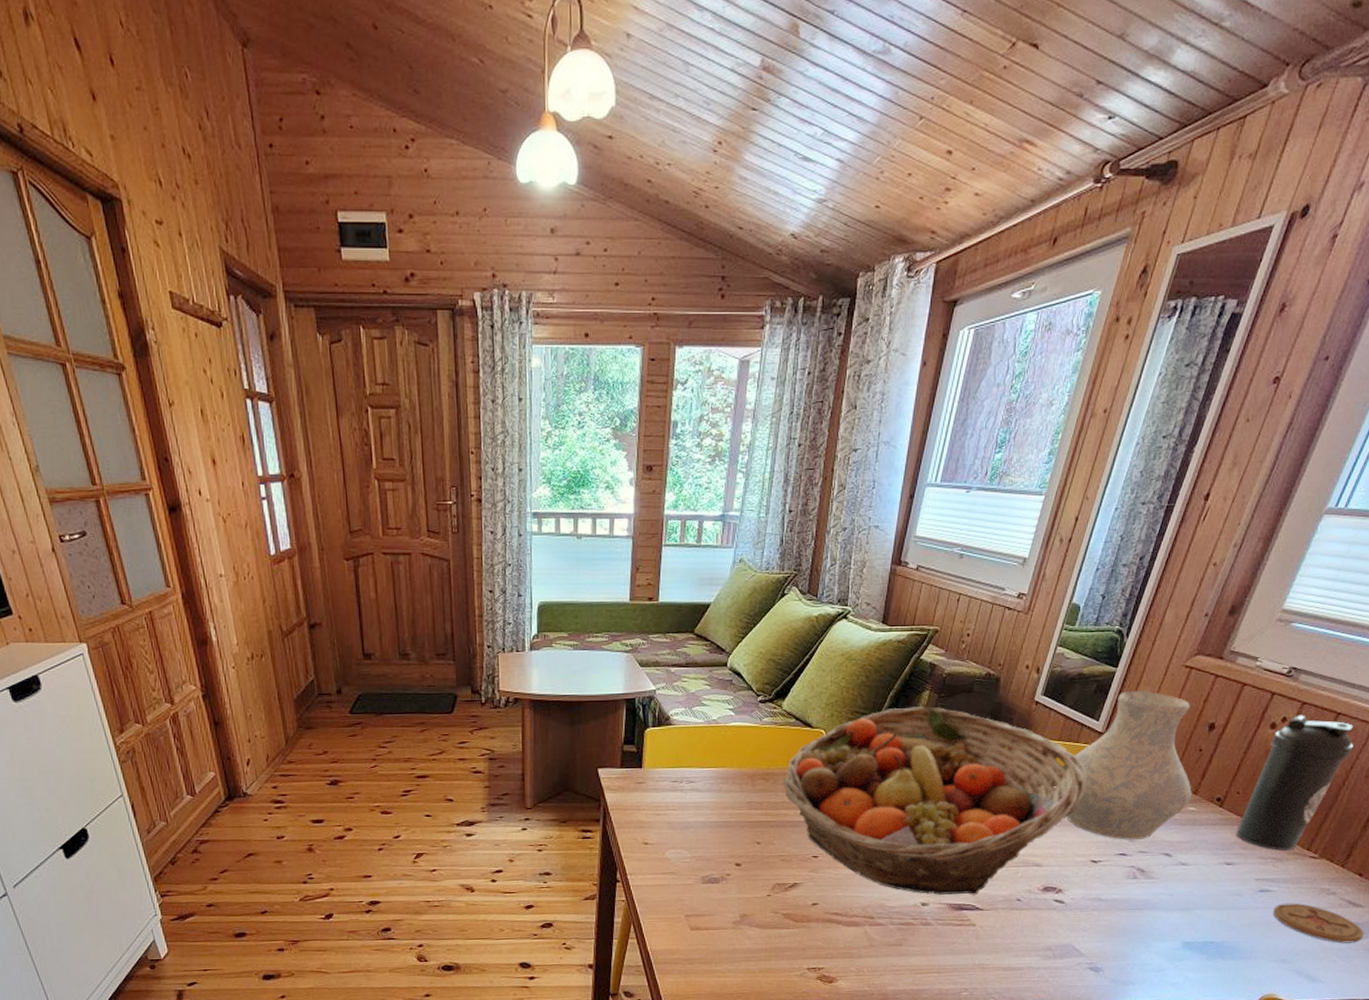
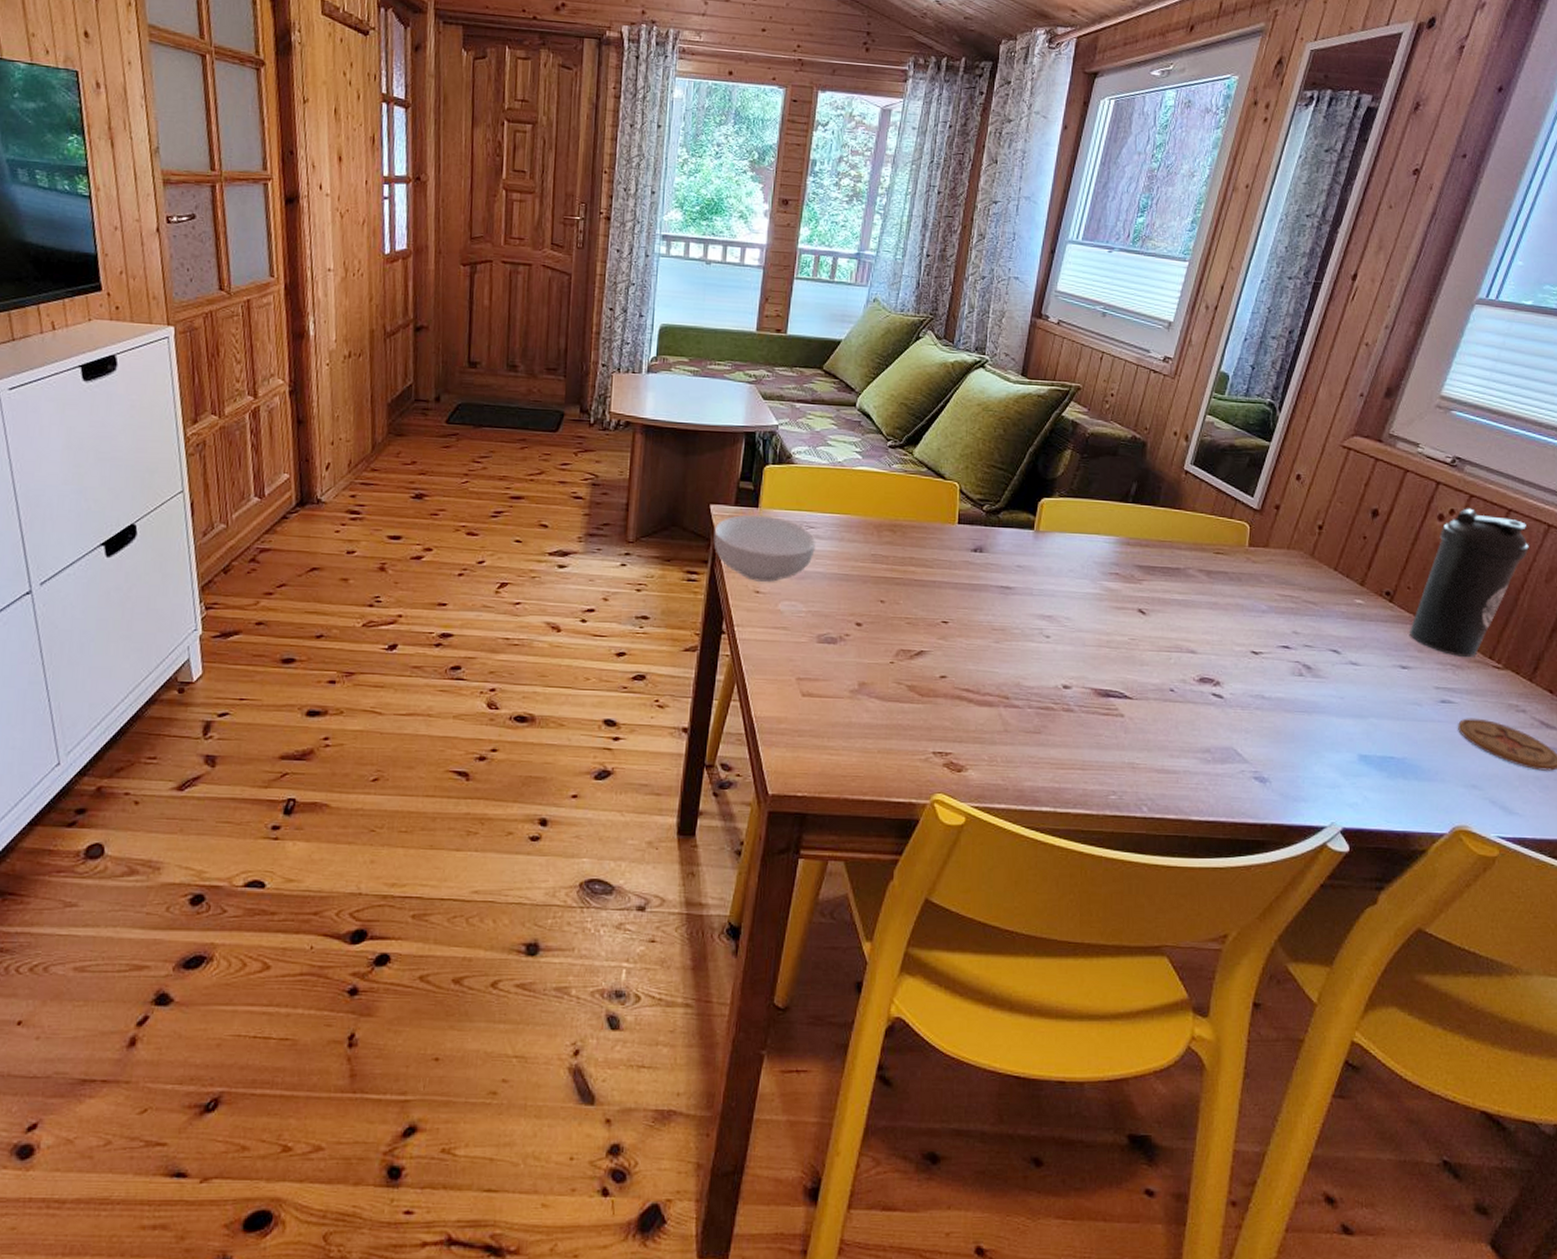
cereal bowl: none [603,774,696,834] -> present [713,514,815,582]
fruit basket: present [783,706,1088,896] -> none [911,465,1244,681]
vase: present [1066,691,1192,841] -> none [1222,468,1358,632]

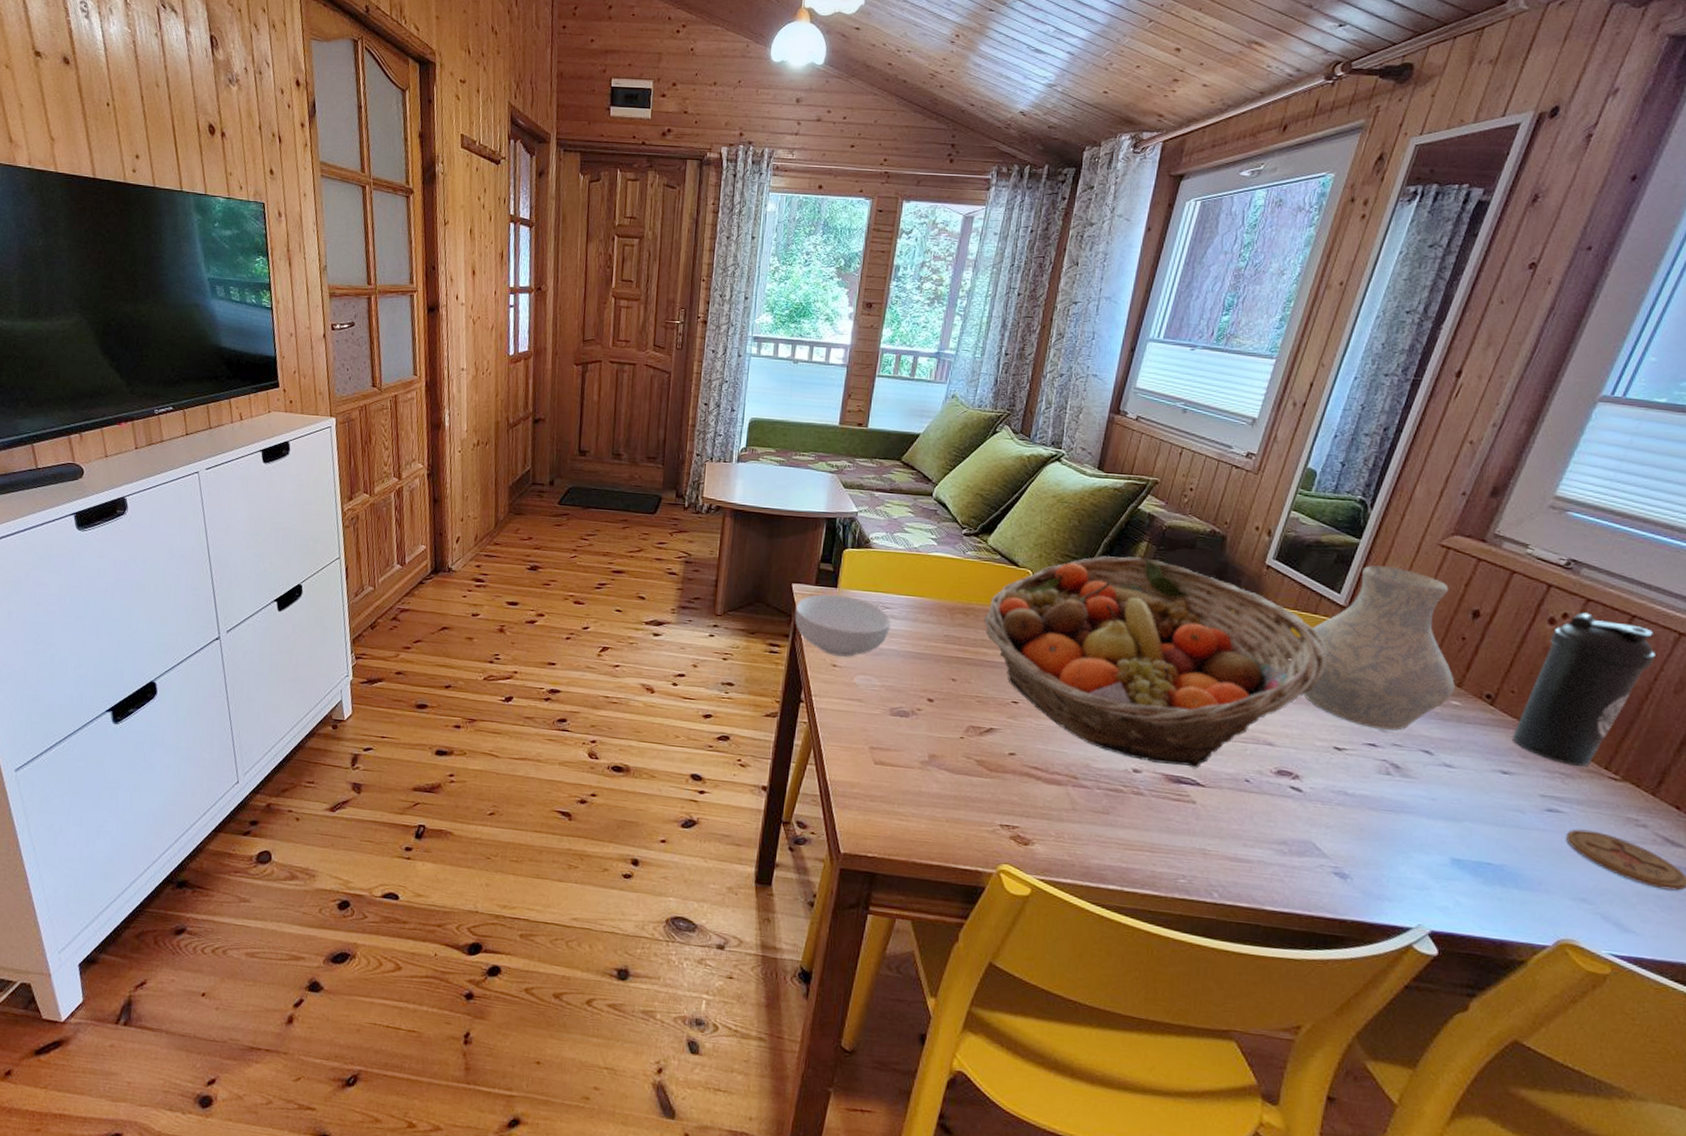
fruit basket: none [911,465,1244,681] -> present [984,556,1329,769]
vase: none [1222,468,1358,632] -> present [1303,565,1455,731]

